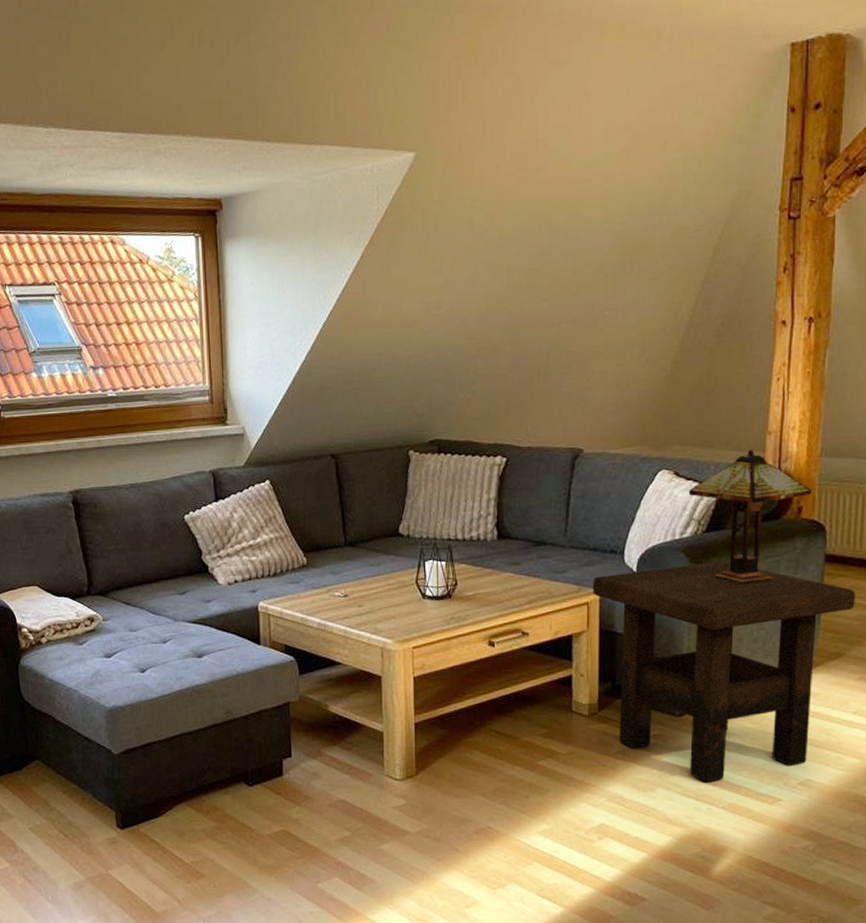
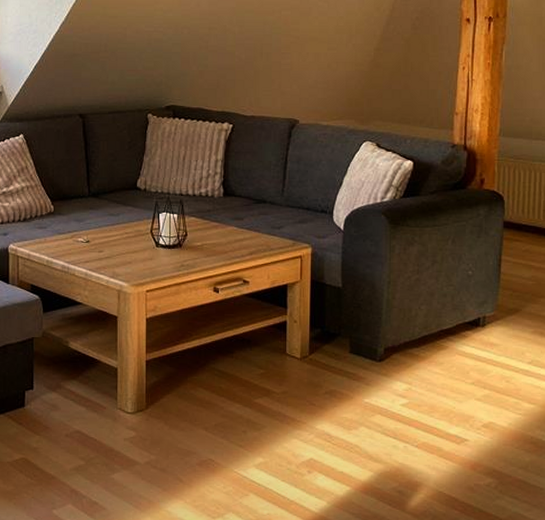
side table: present [592,561,855,783] -> none [305,224,529,423]
table lamp: present [688,449,812,584] -> none [388,127,492,245]

